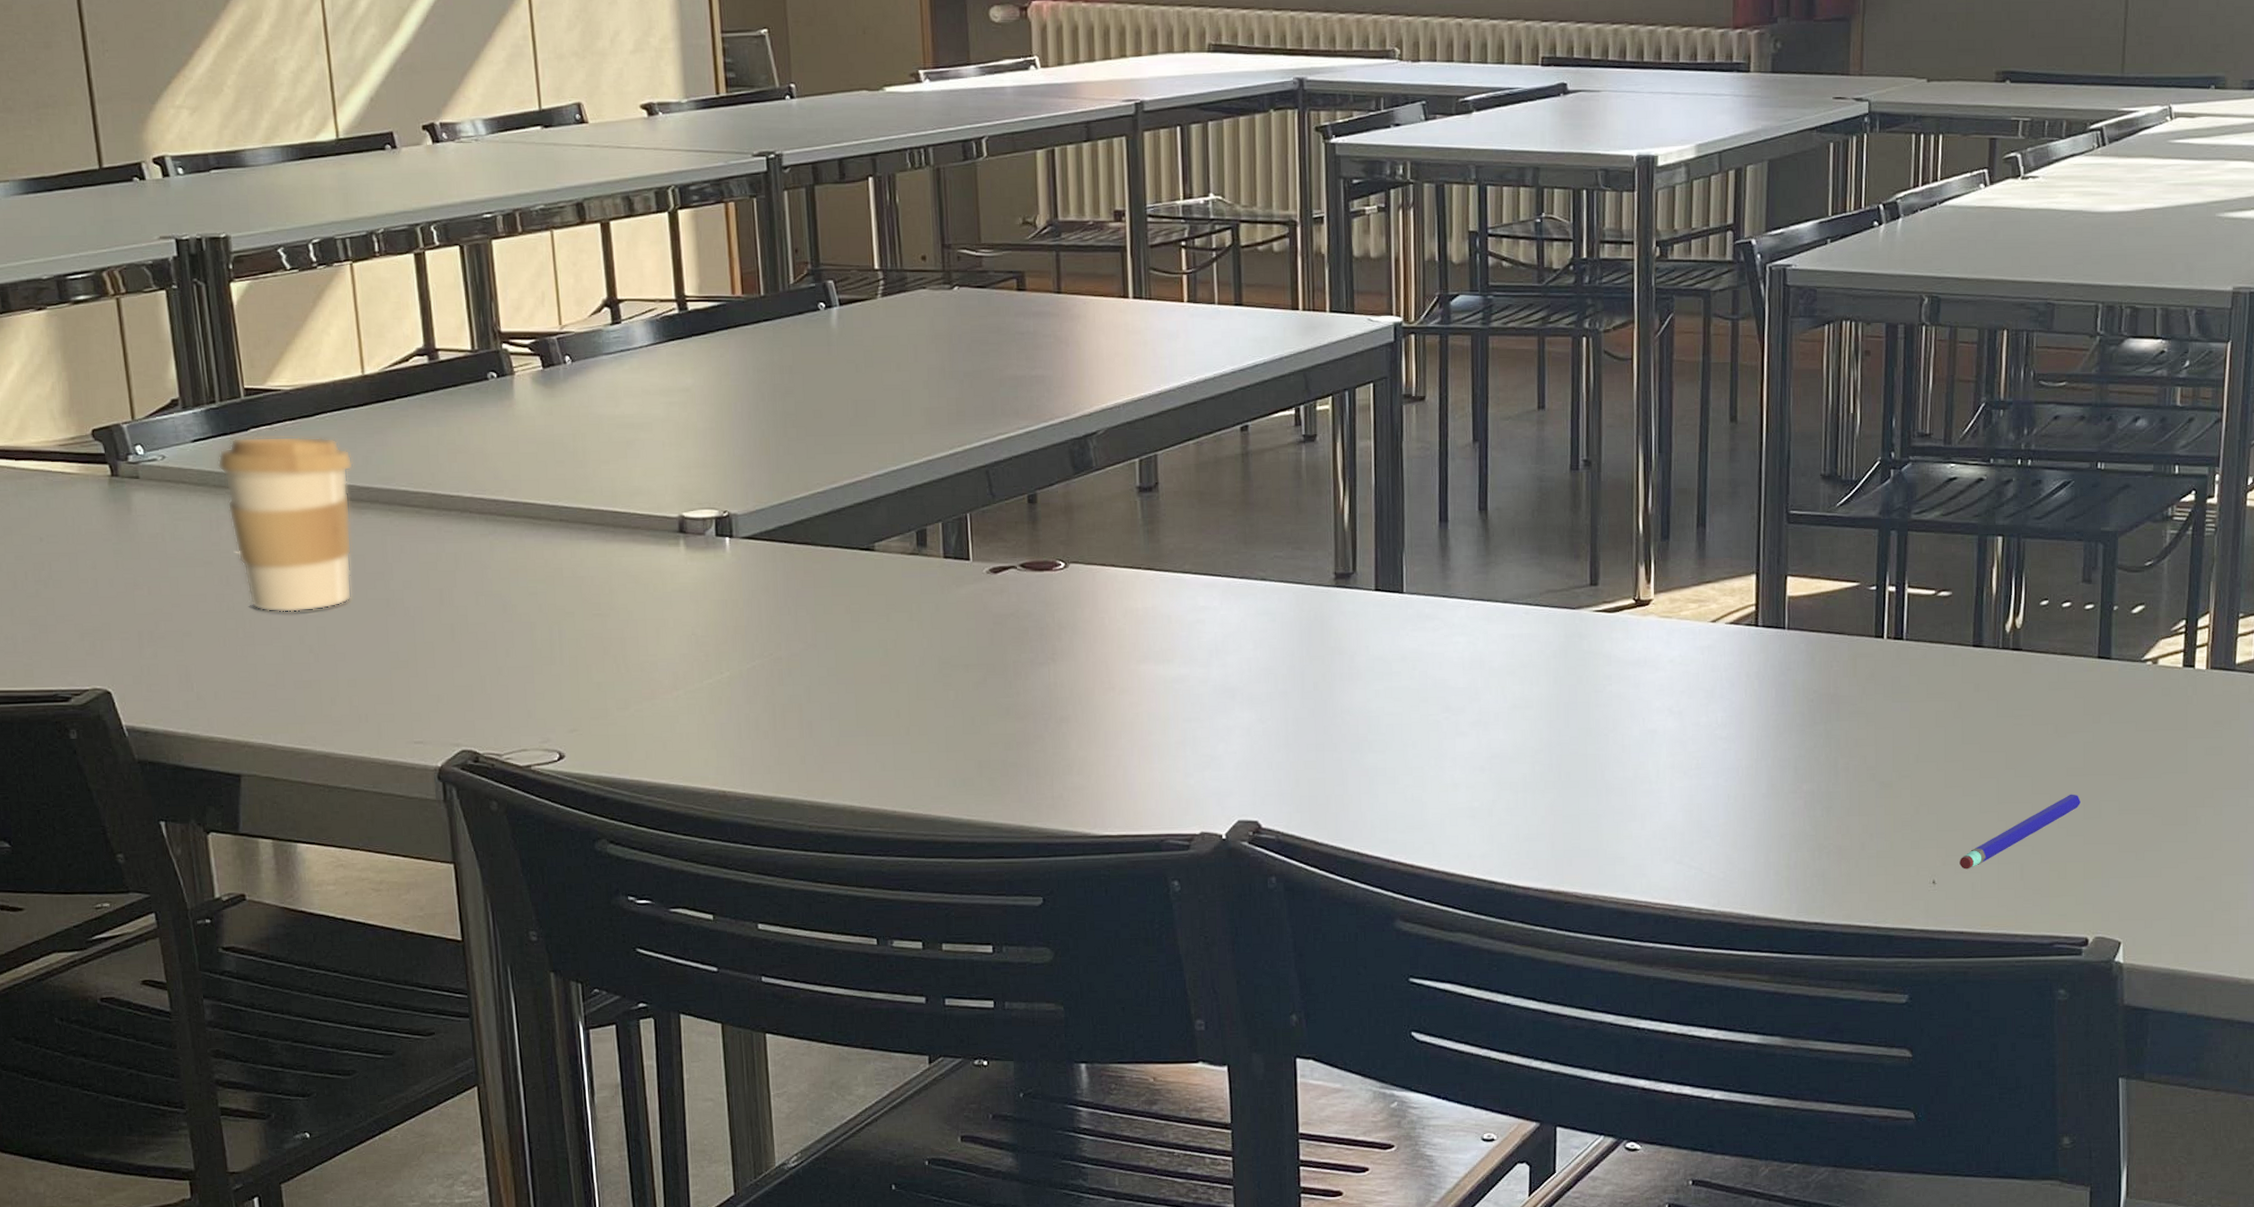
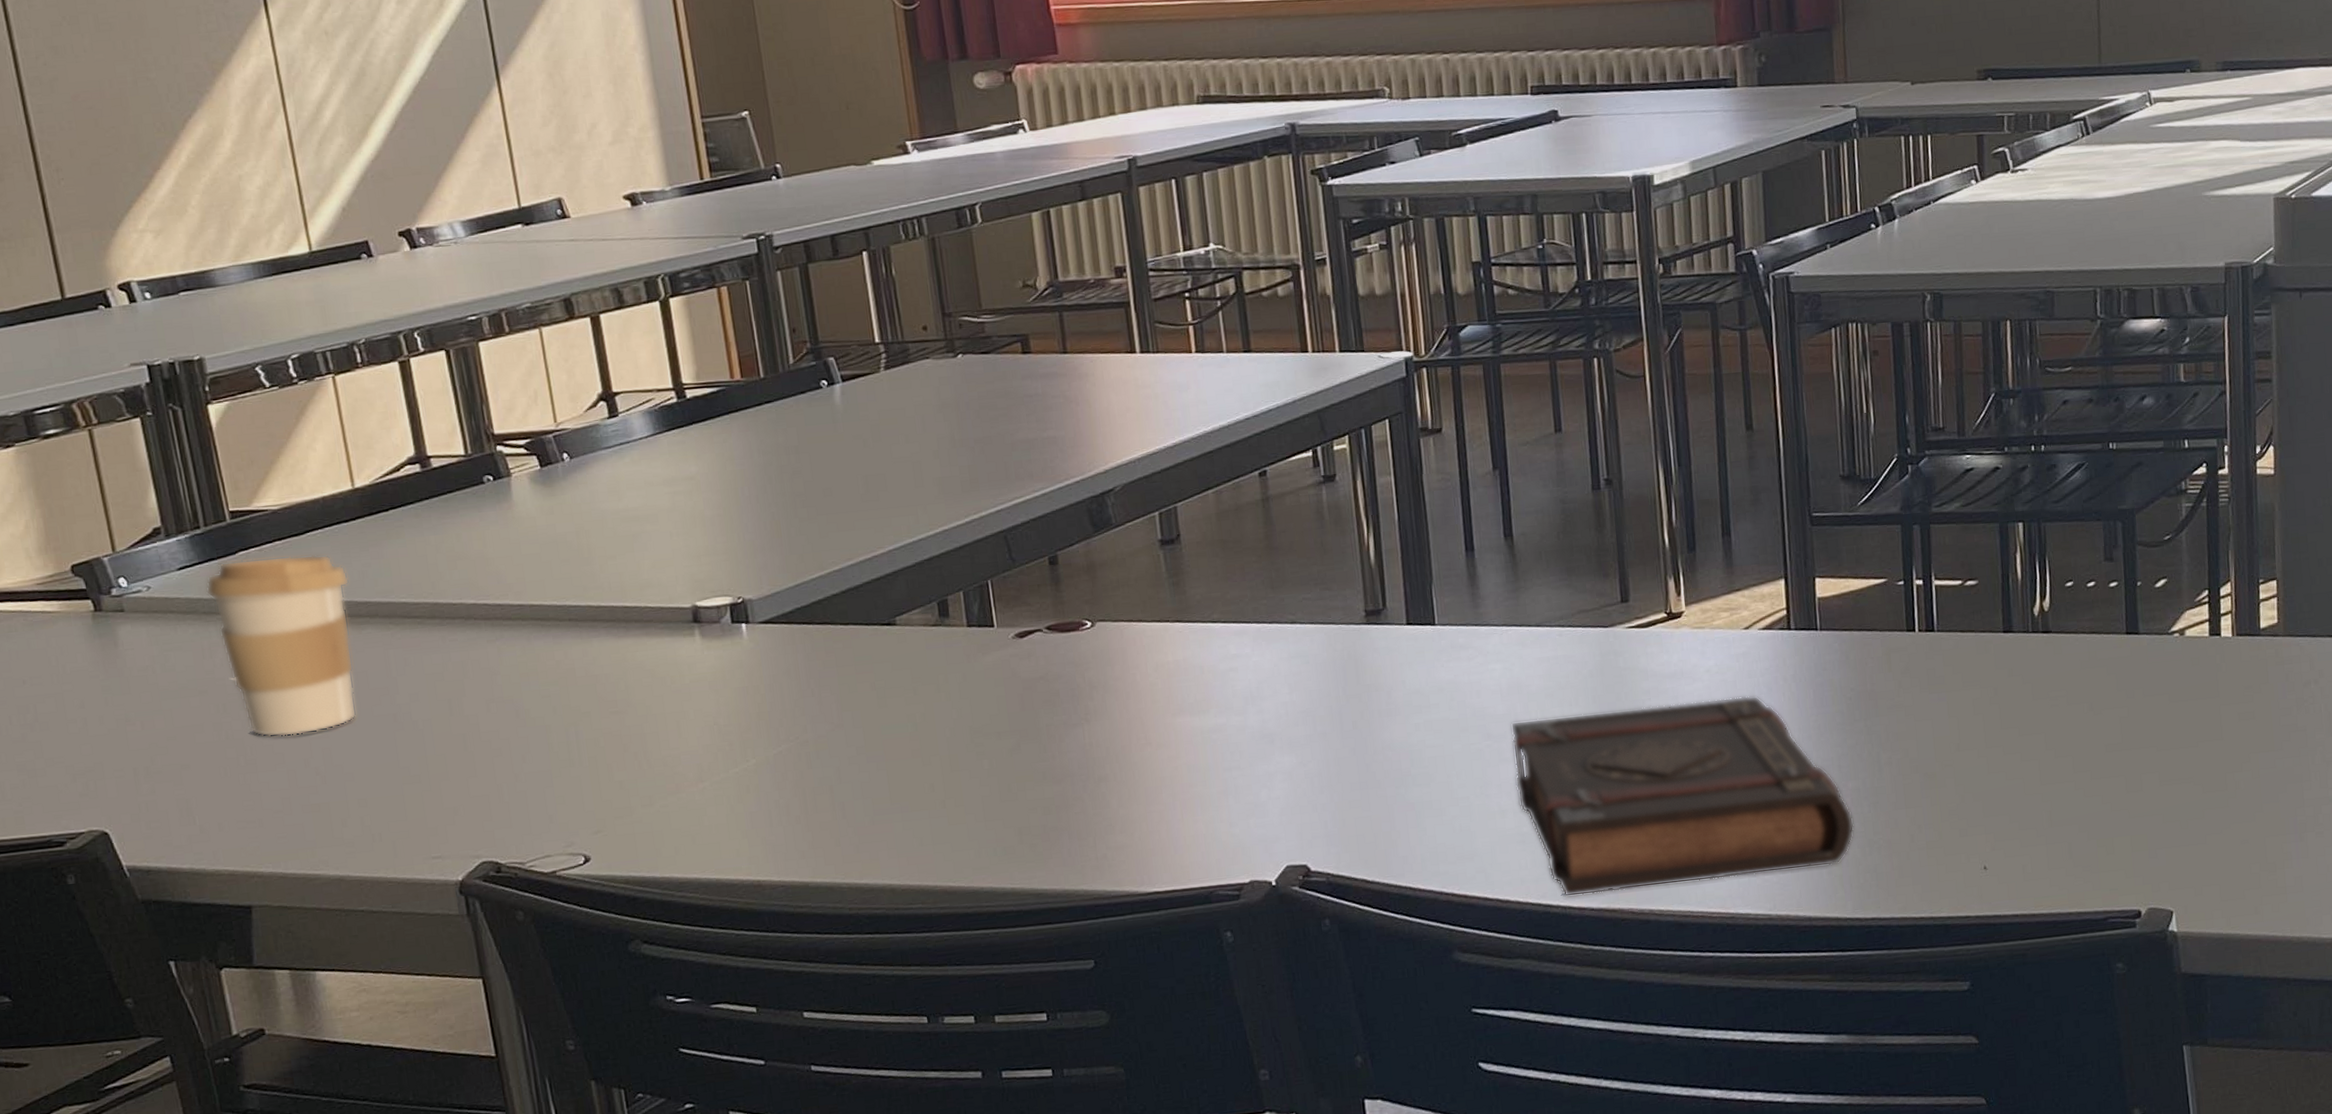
book: none [1470,689,1805,876] -> present [1510,695,1855,897]
pen: present [1960,794,2080,870] -> none [2008,769,2122,853]

